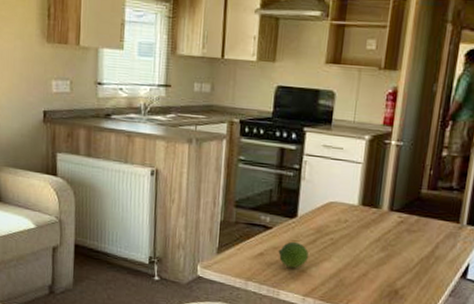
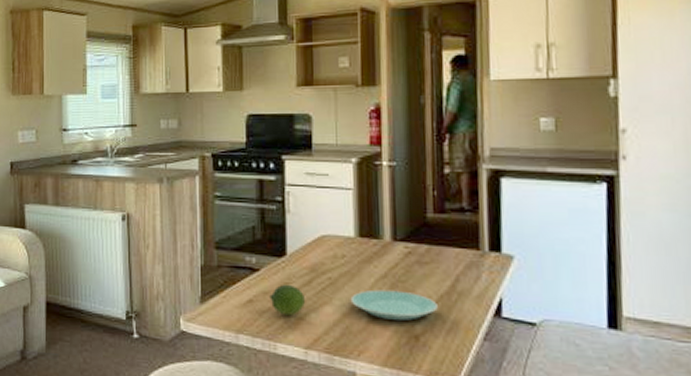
plate: none [346,250,417,278] -> present [350,289,438,321]

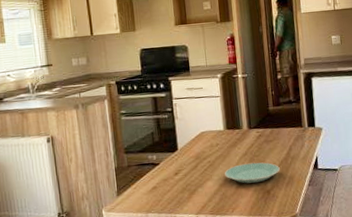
fruit: present [270,284,305,316] -> none [168,170,194,194]

